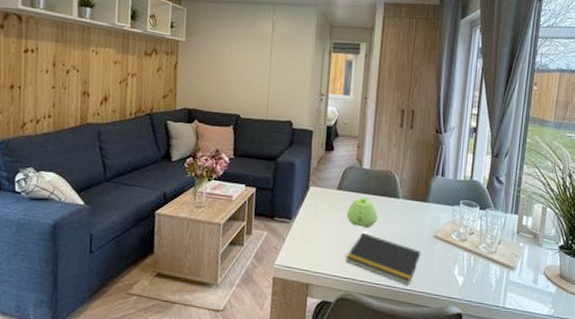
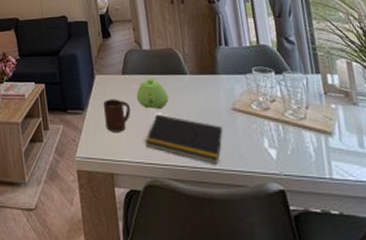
cup: none [311,212,339,245] -> present [102,99,131,132]

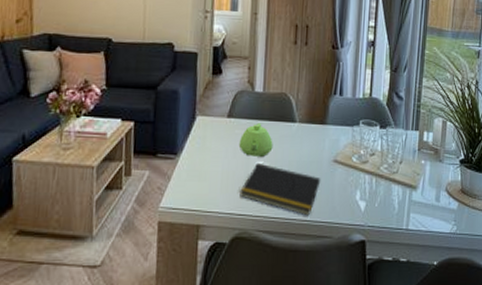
cup: present [102,99,131,132] -> none [200,144,231,181]

